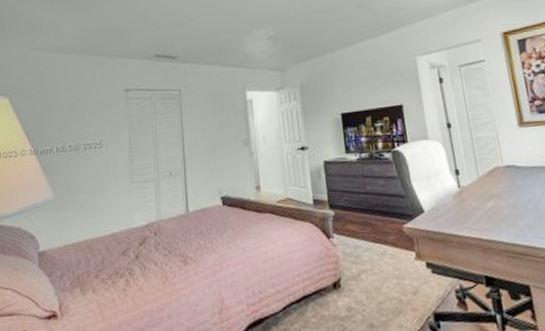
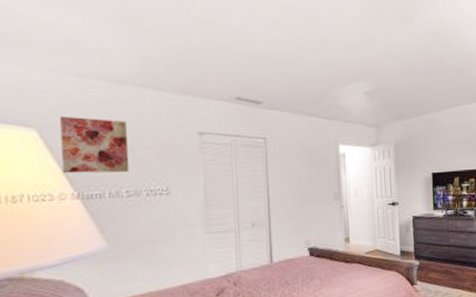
wall art: none [23,84,72,133] -> present [59,115,130,174]

